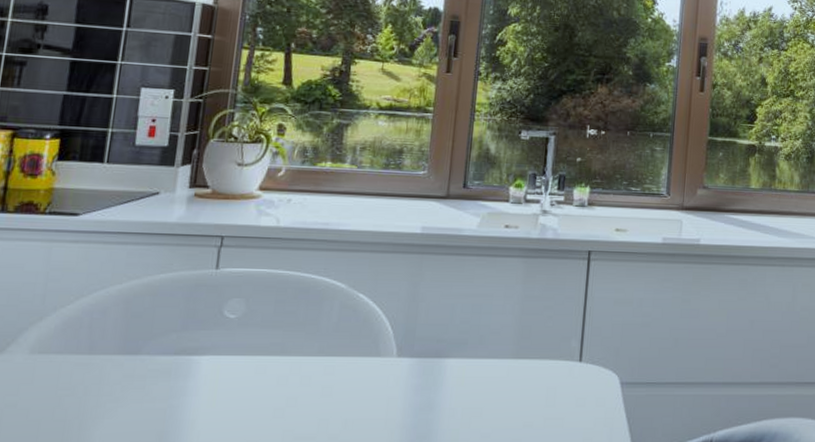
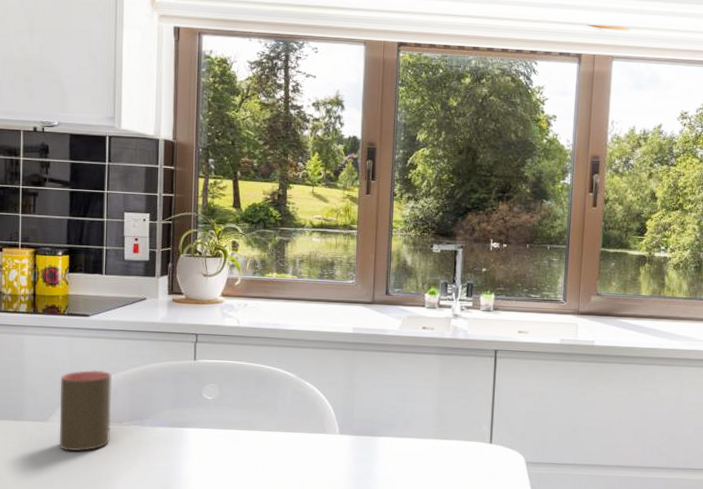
cup: none [17,283,102,392] -> present [60,370,112,452]

